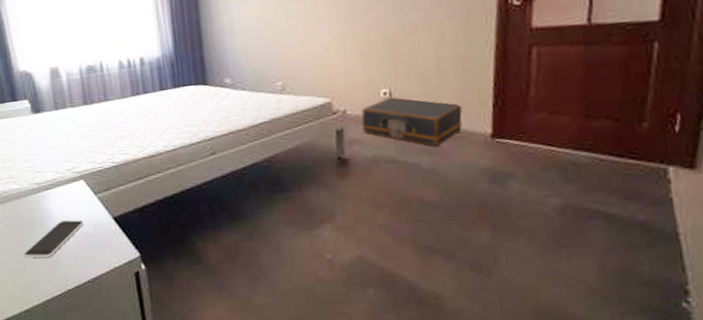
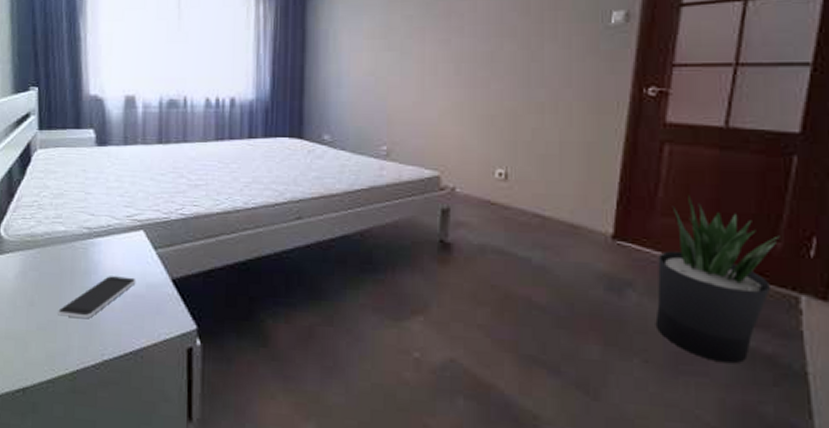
suitcase: present [361,97,462,147] -> none [470,179,582,242]
planter: none [534,89,646,233] -> present [655,194,780,363]

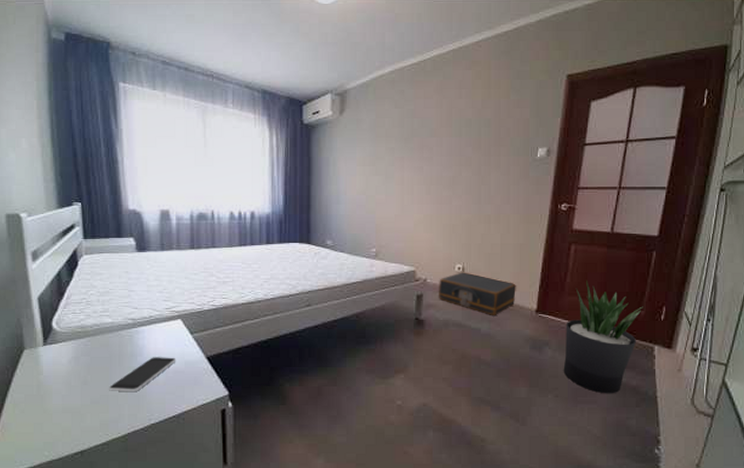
suitcase: none [470,179,582,242] -> present [438,272,516,316]

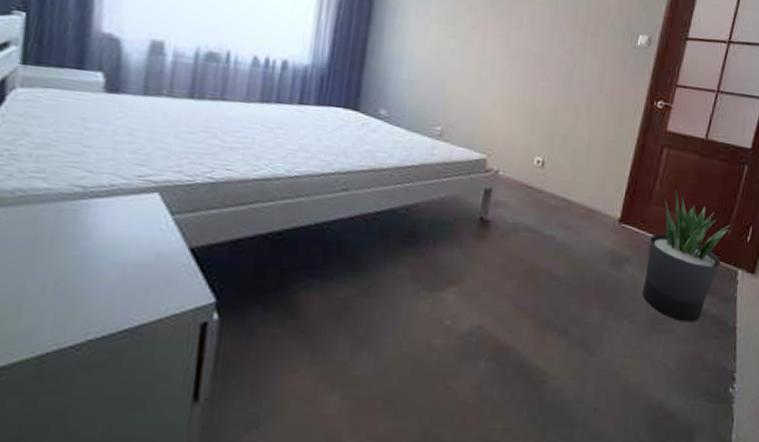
smartphone: present [109,357,176,392] -> none [26,243,143,293]
suitcase: present [438,272,516,316] -> none [510,166,601,223]

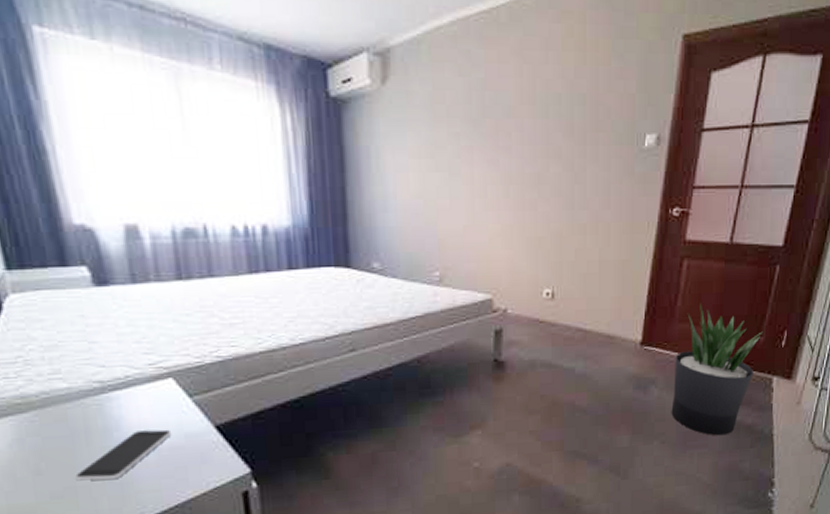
smartphone: none [26,243,143,293] -> present [75,429,172,481]

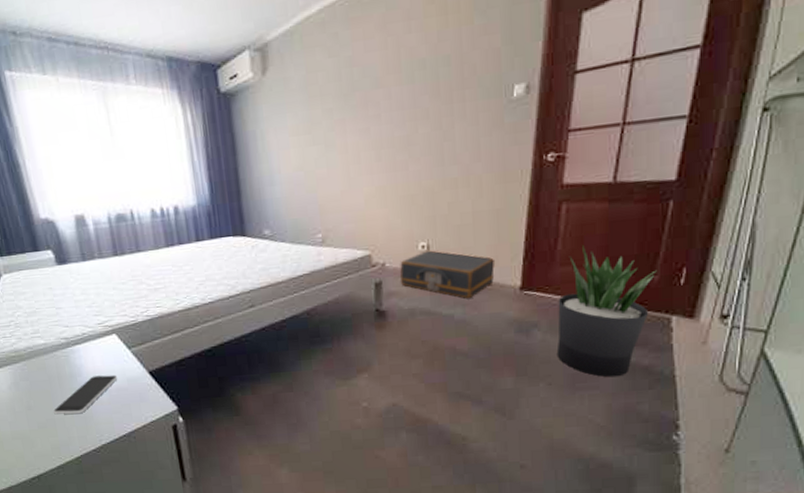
suitcase: none [521,298,617,353] -> present [400,250,494,299]

